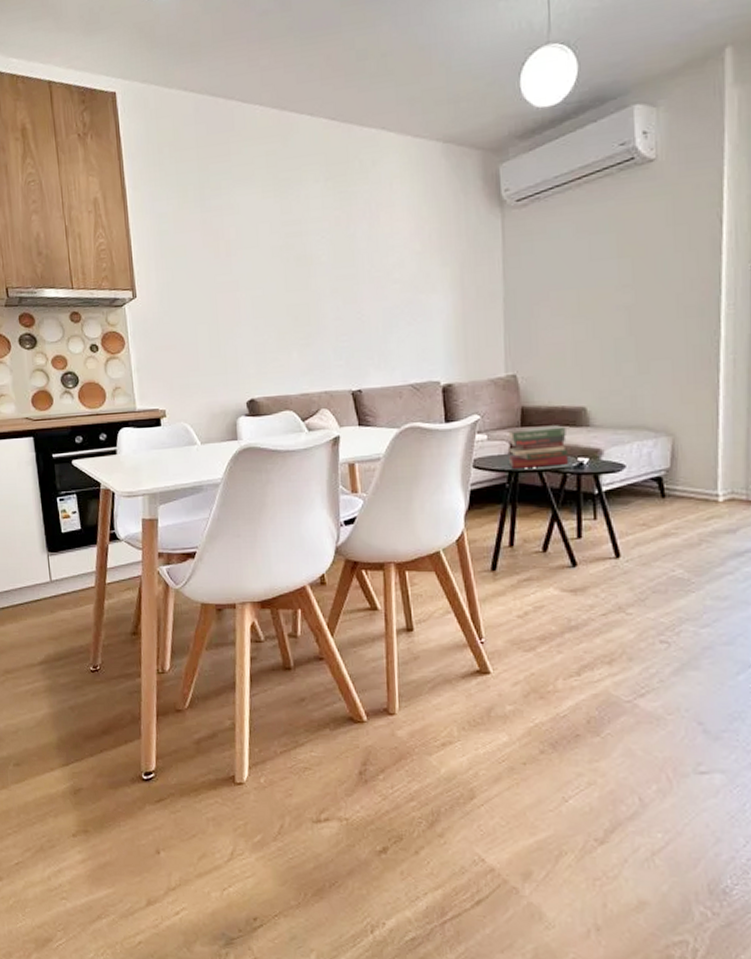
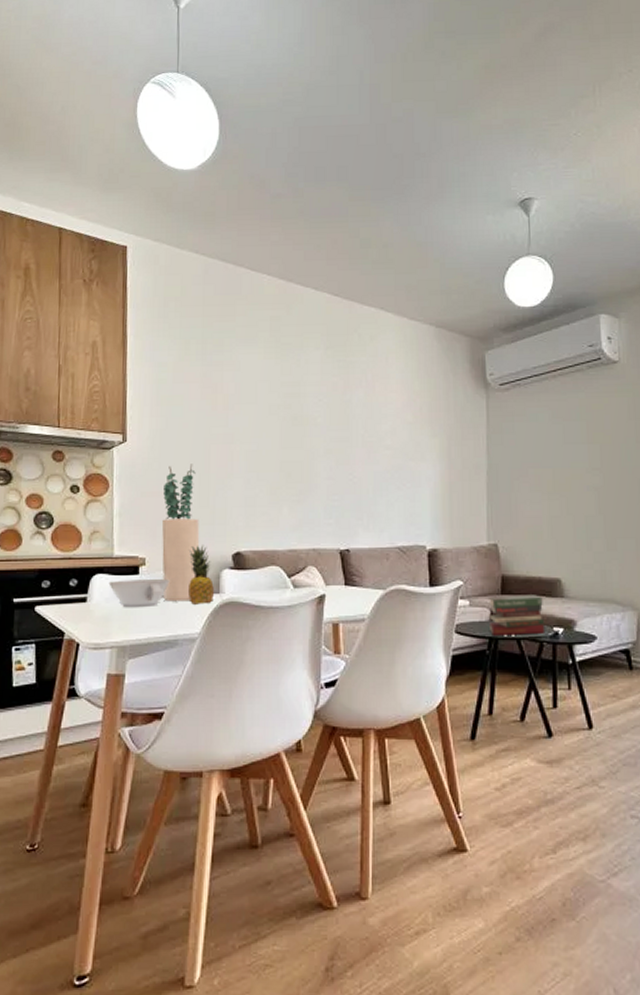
cup: none [134,429,190,458] -> present [108,579,170,608]
vase: none [176,314,215,451] -> present [162,464,200,602]
fruit: none [206,394,232,453] -> present [187,545,214,606]

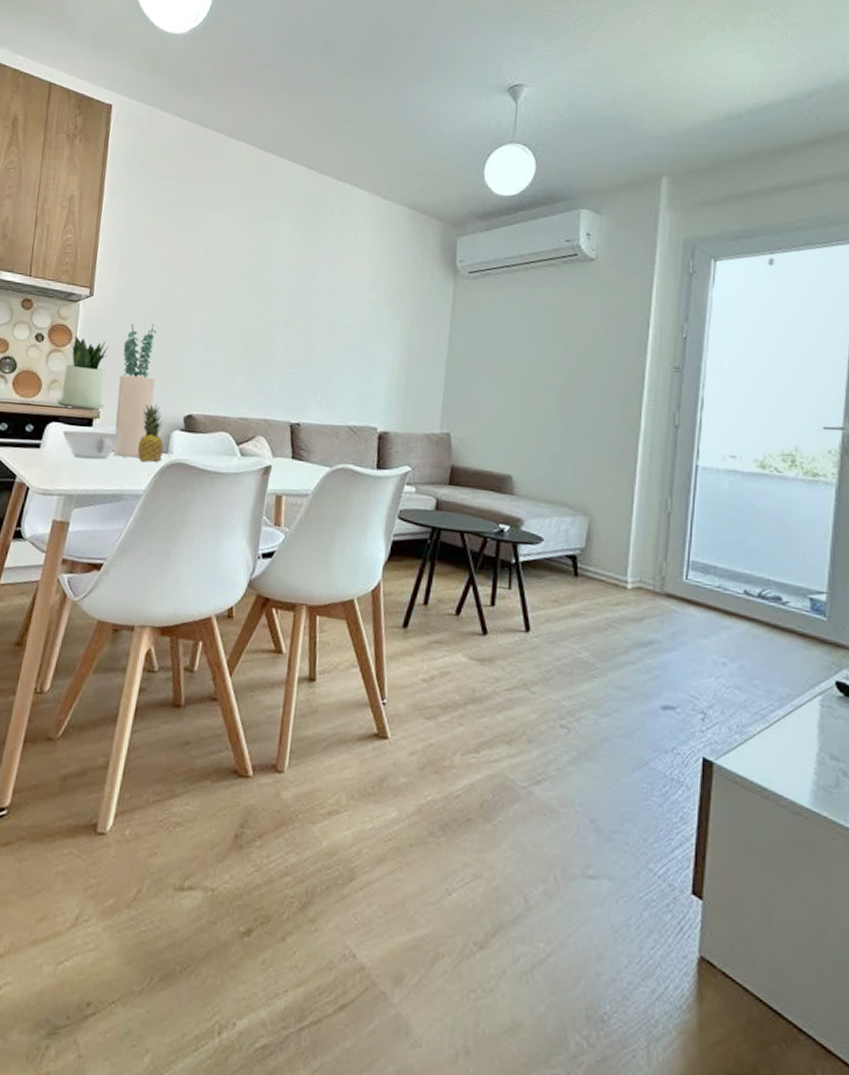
planter: none [99,483,150,558] -> present [57,335,109,410]
books: present [489,595,546,637] -> none [433,486,491,530]

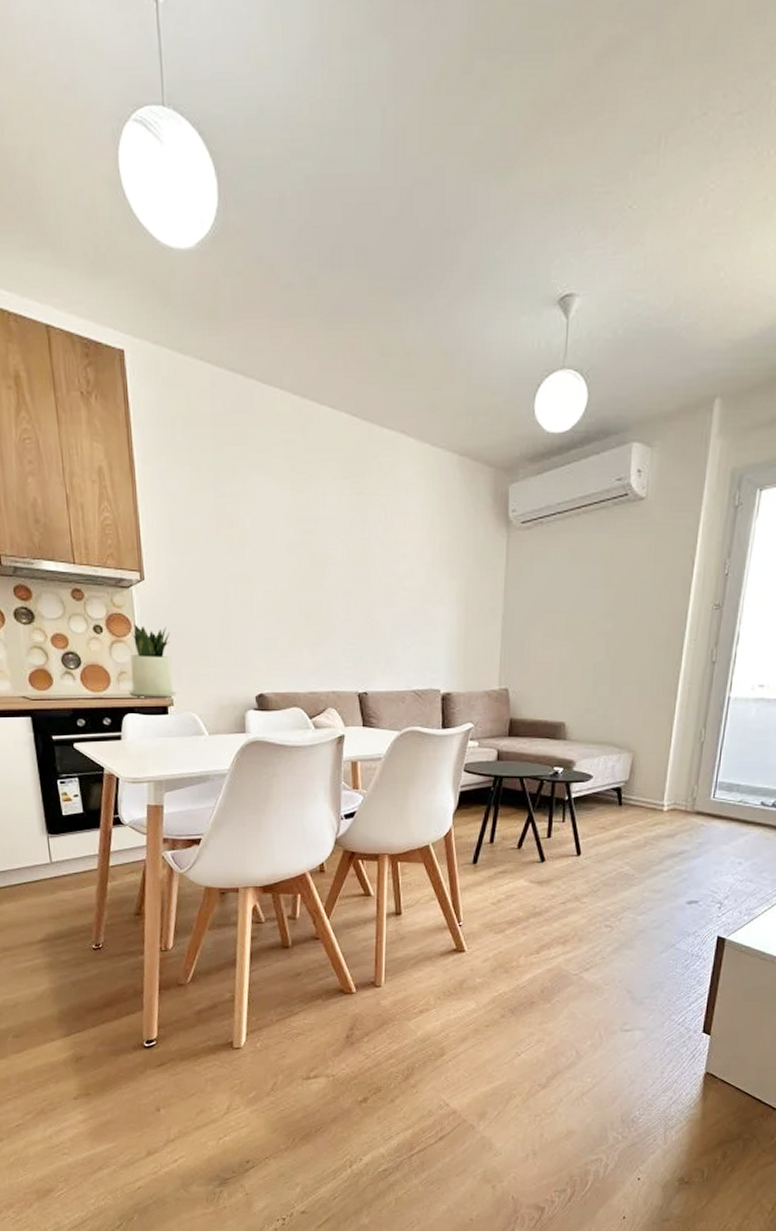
cup: present [62,430,121,460] -> none [140,719,198,746]
vase: present [113,323,157,458] -> none [185,604,224,740]
fruit: present [137,404,163,463] -> none [215,686,240,745]

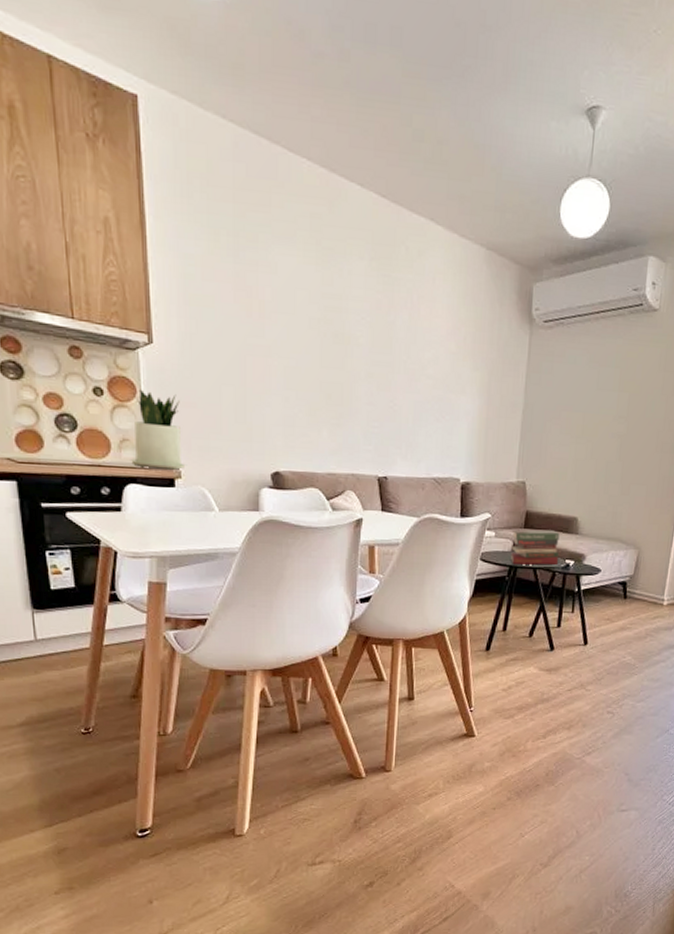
books: none [496,737,547,775] -> present [511,529,560,566]

